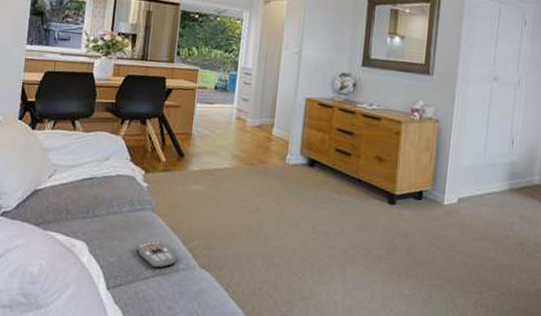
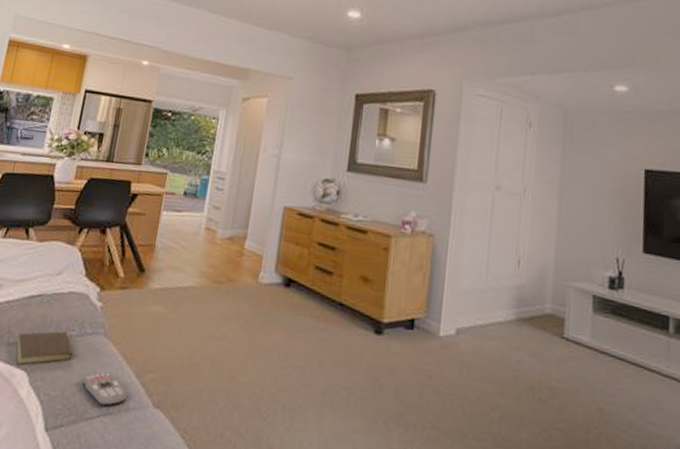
book: none [74,206,131,238] -> present [15,329,81,366]

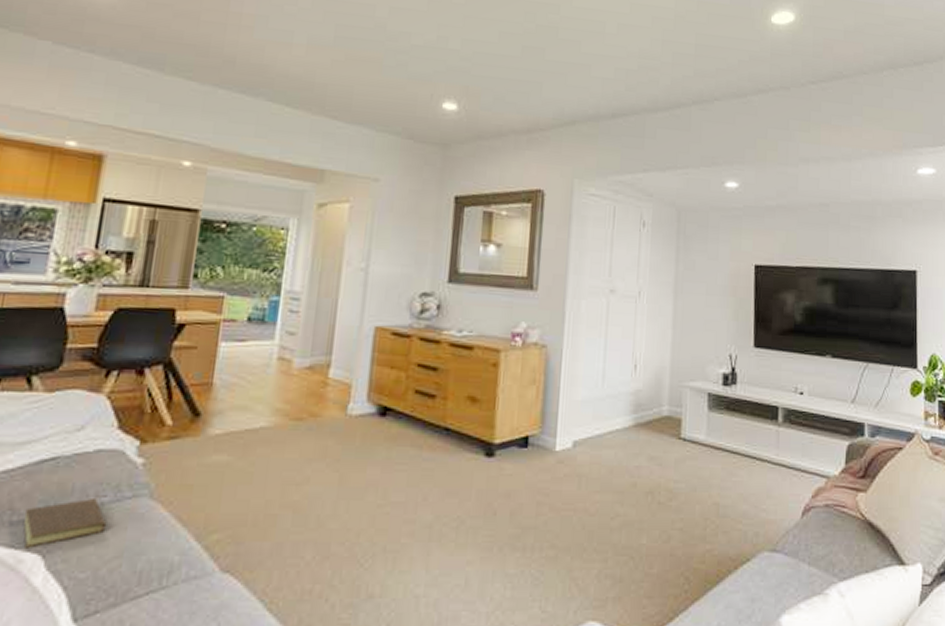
remote control: present [81,371,128,407] -> none [120,540,186,580]

